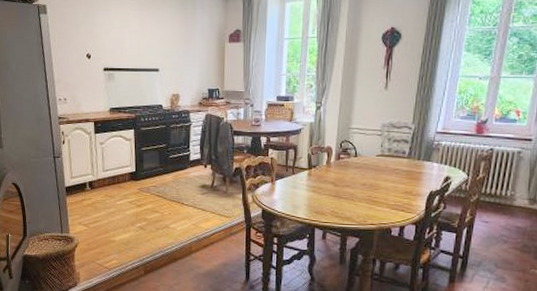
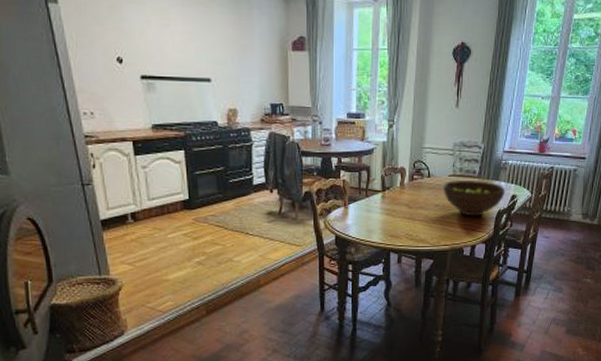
fruit bowl: none [370,159,439,197] -> present [443,179,506,217]

